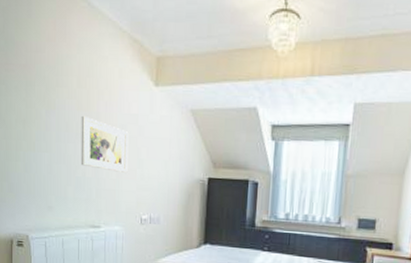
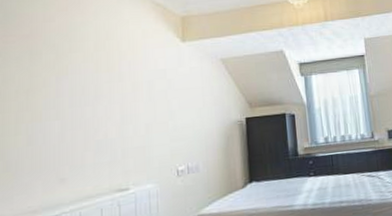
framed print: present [80,115,129,173] -> none [100,77,158,128]

